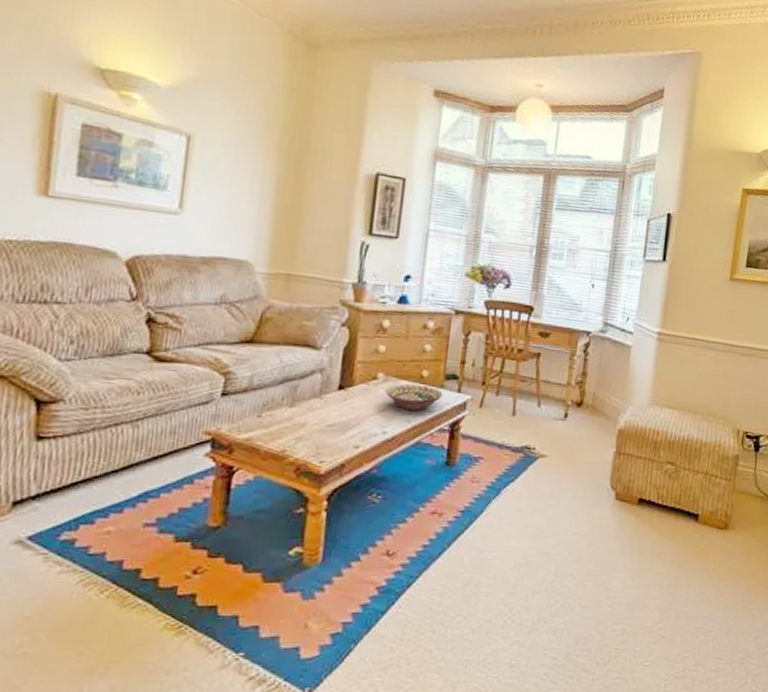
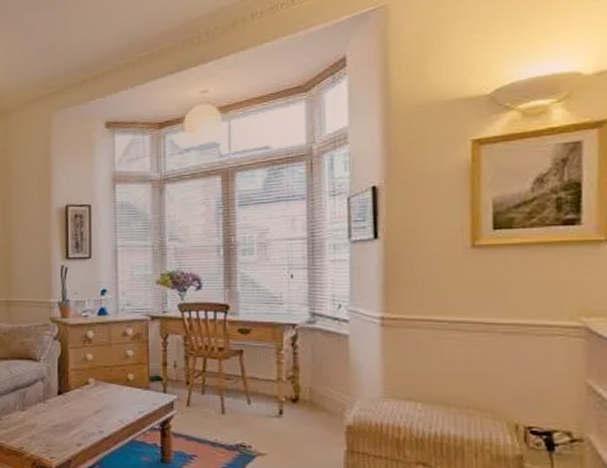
decorative bowl: present [385,383,443,411] -> none [97,387,150,411]

